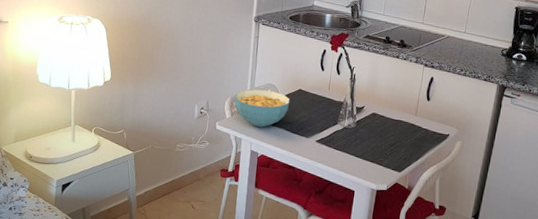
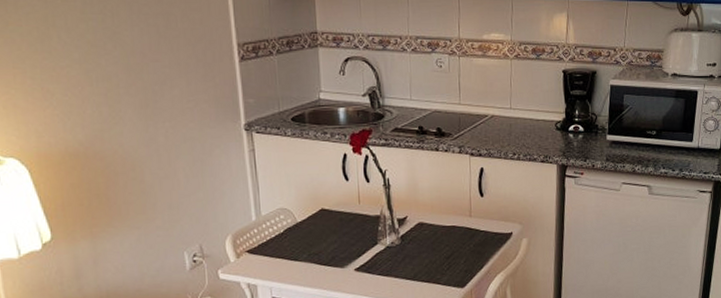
cereal bowl: present [233,89,291,127] -> none [236,216,312,266]

